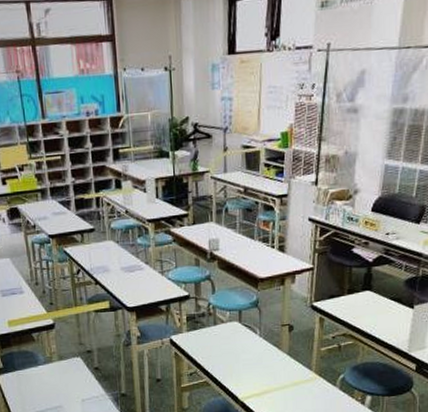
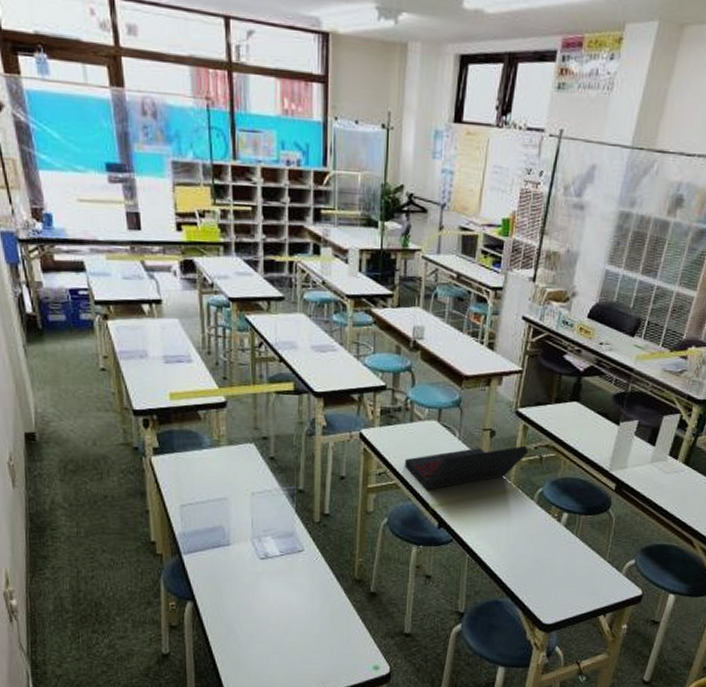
laptop: none [212,336,327,385] -> present [404,445,529,490]

